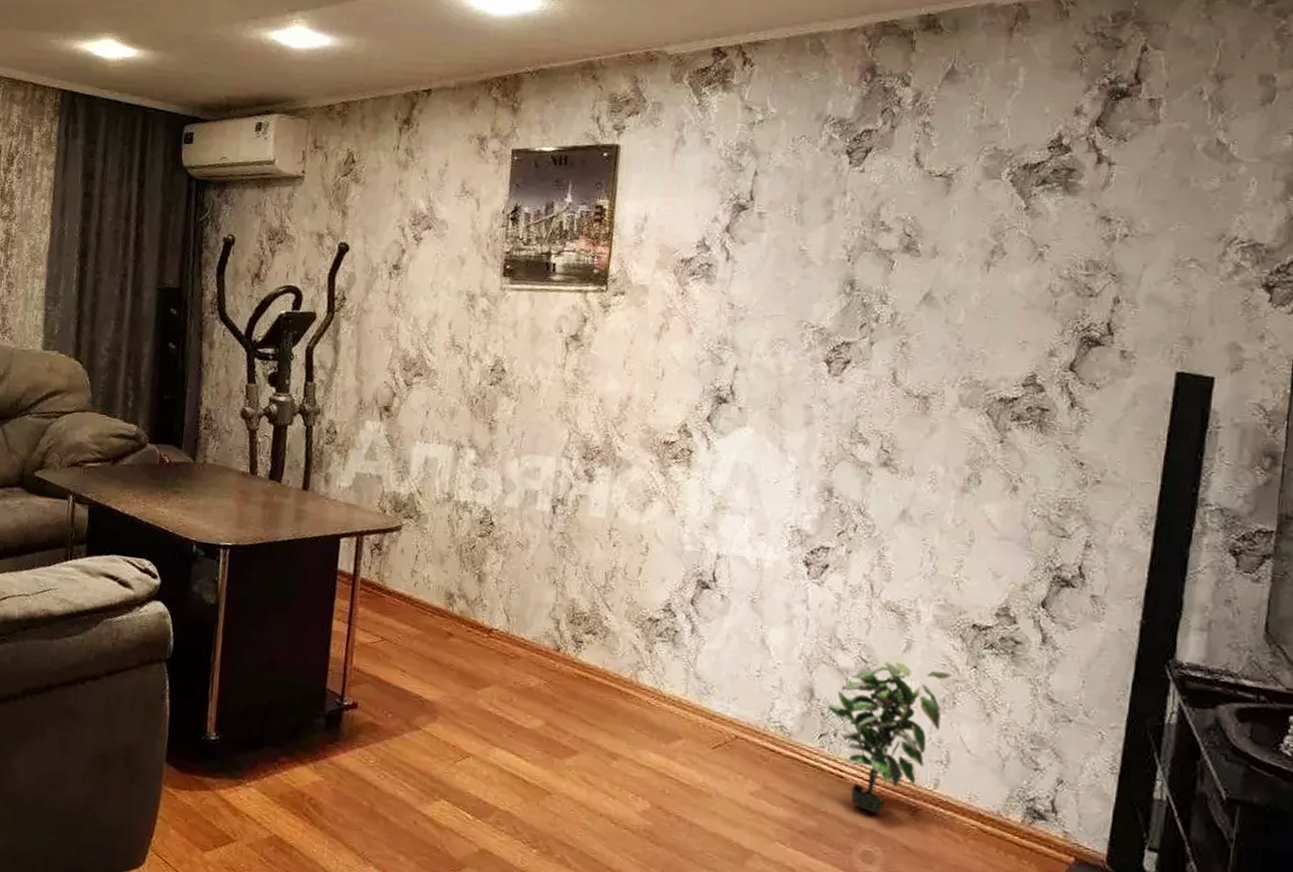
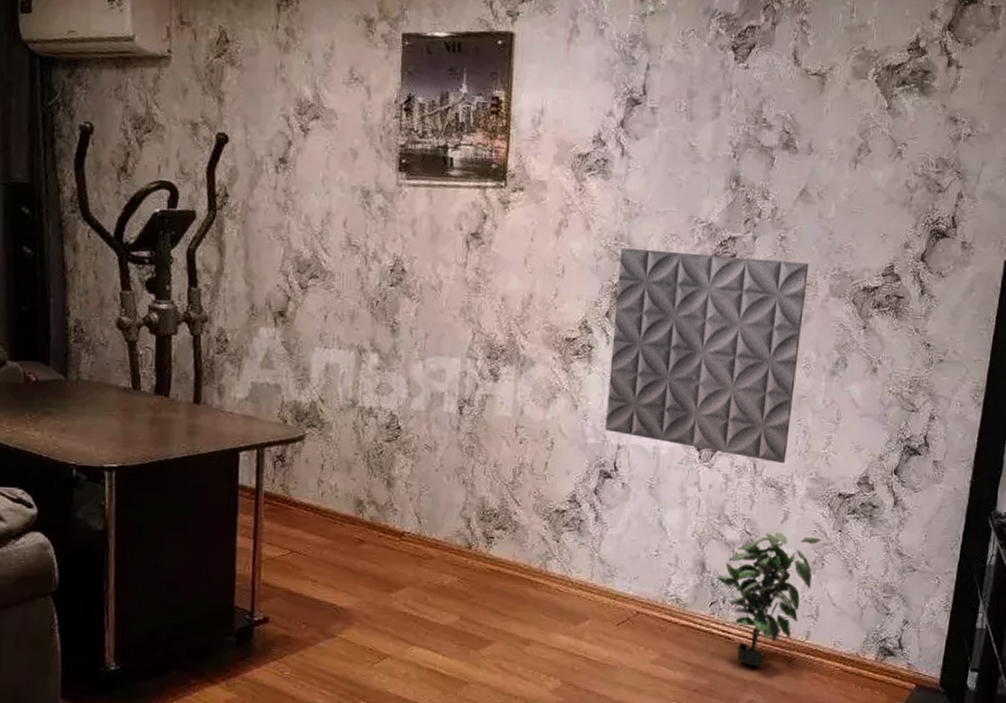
decorative wall panel: none [704,352,935,586] -> present [605,248,809,463]

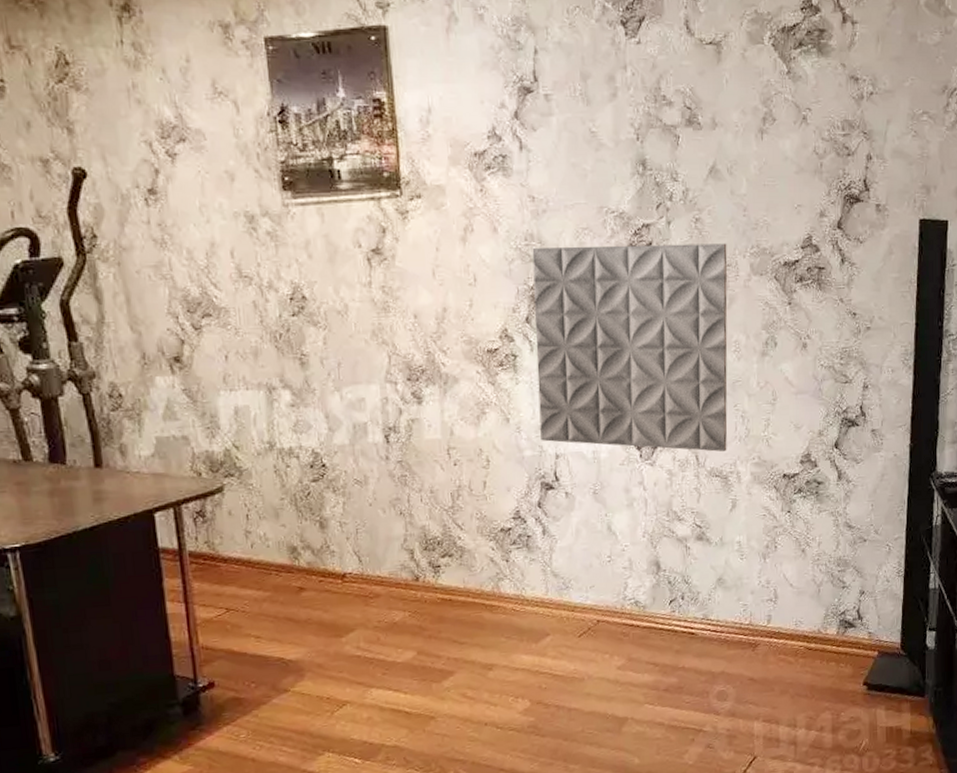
potted plant: present [717,532,821,667] -> none [673,521,771,658]

